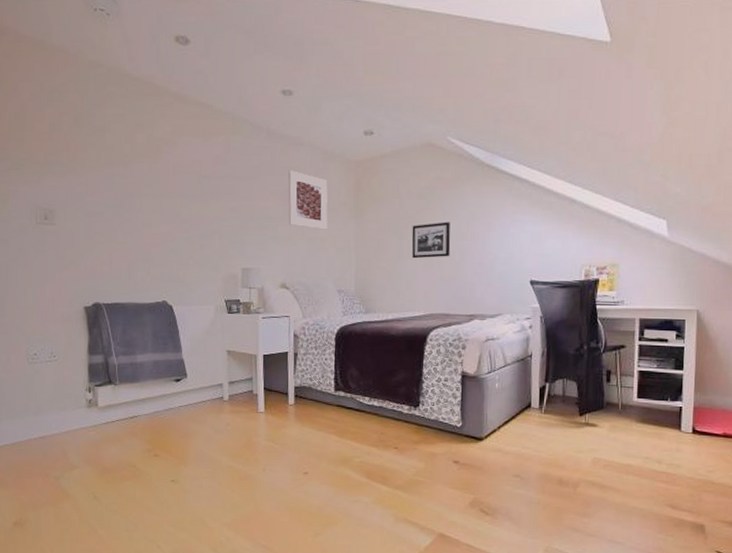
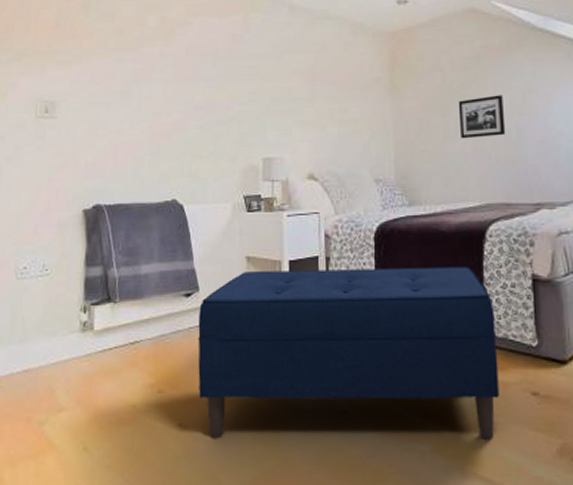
bench: none [186,362,430,496] -> present [198,266,499,441]
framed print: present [288,170,328,230] -> none [314,46,360,111]

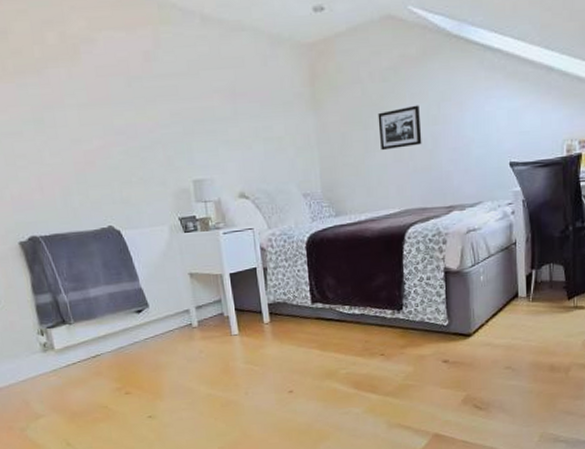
bench: present [198,266,499,441] -> none [151,266,417,424]

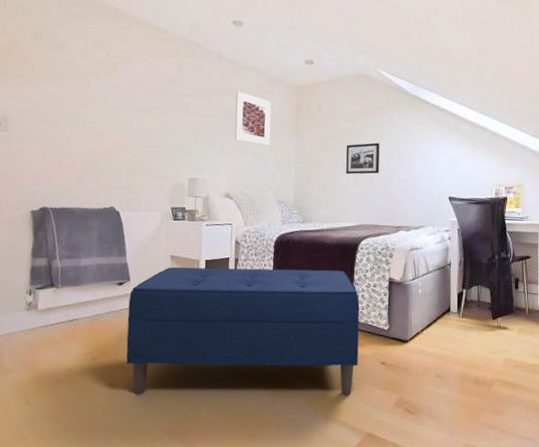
bench: none [151,266,417,424] -> present [126,266,360,396]
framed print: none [231,61,284,128] -> present [234,91,272,146]

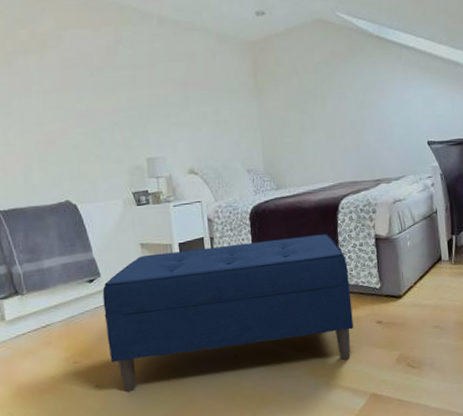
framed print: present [234,91,272,146] -> none [184,55,230,112]
picture frame: present [345,142,380,175] -> none [312,93,352,132]

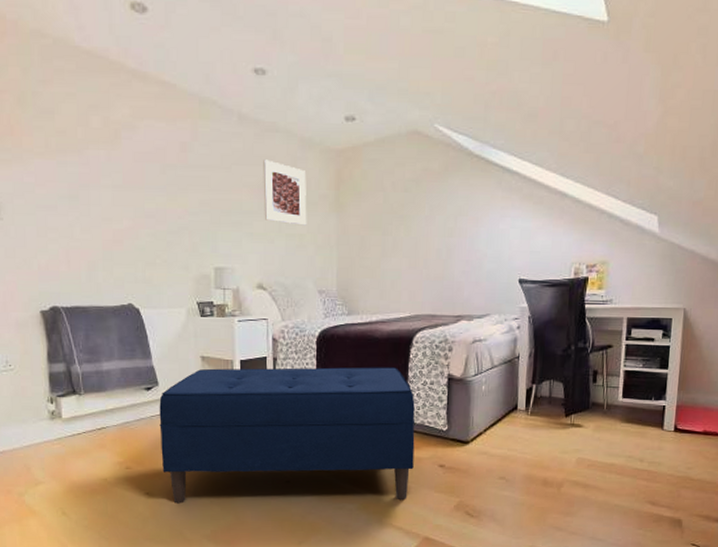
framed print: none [184,55,230,112] -> present [263,159,307,226]

